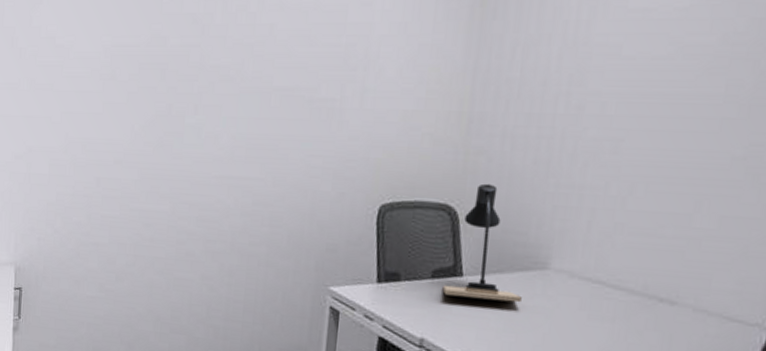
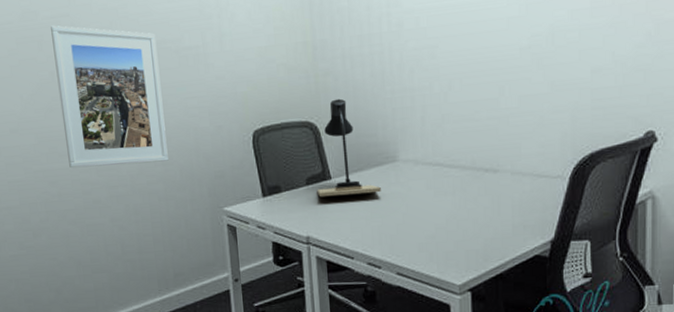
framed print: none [168,54,290,223] -> present [51,25,169,168]

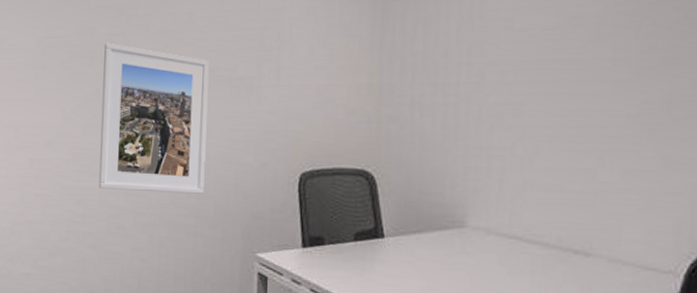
desk lamp: present [317,98,381,197] -> none [365,149,442,261]

